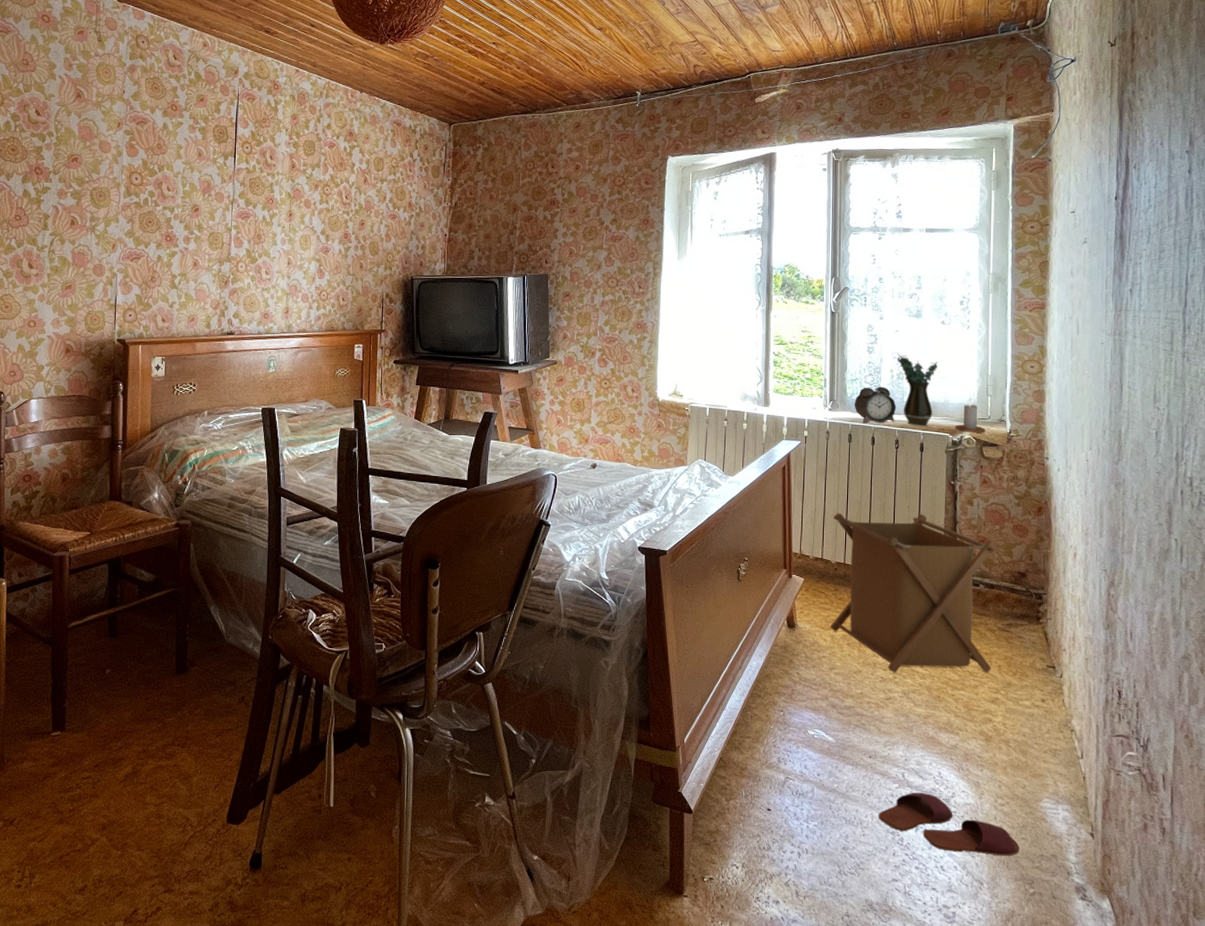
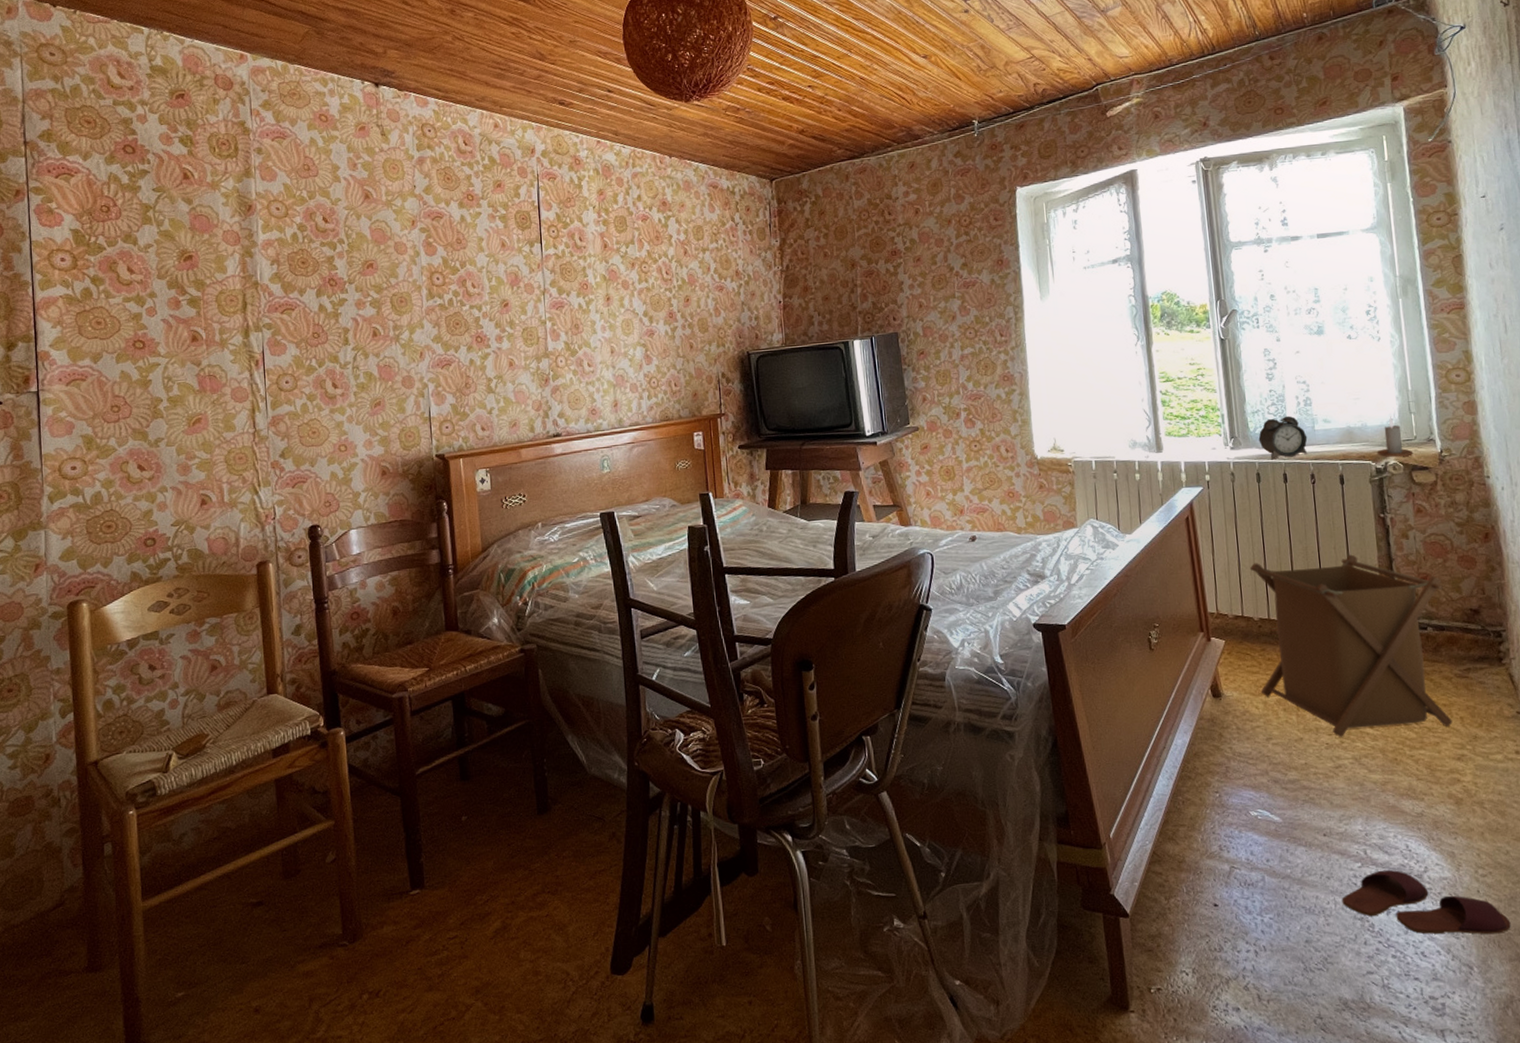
vase: present [897,353,937,425] -> none [1301,376,1350,456]

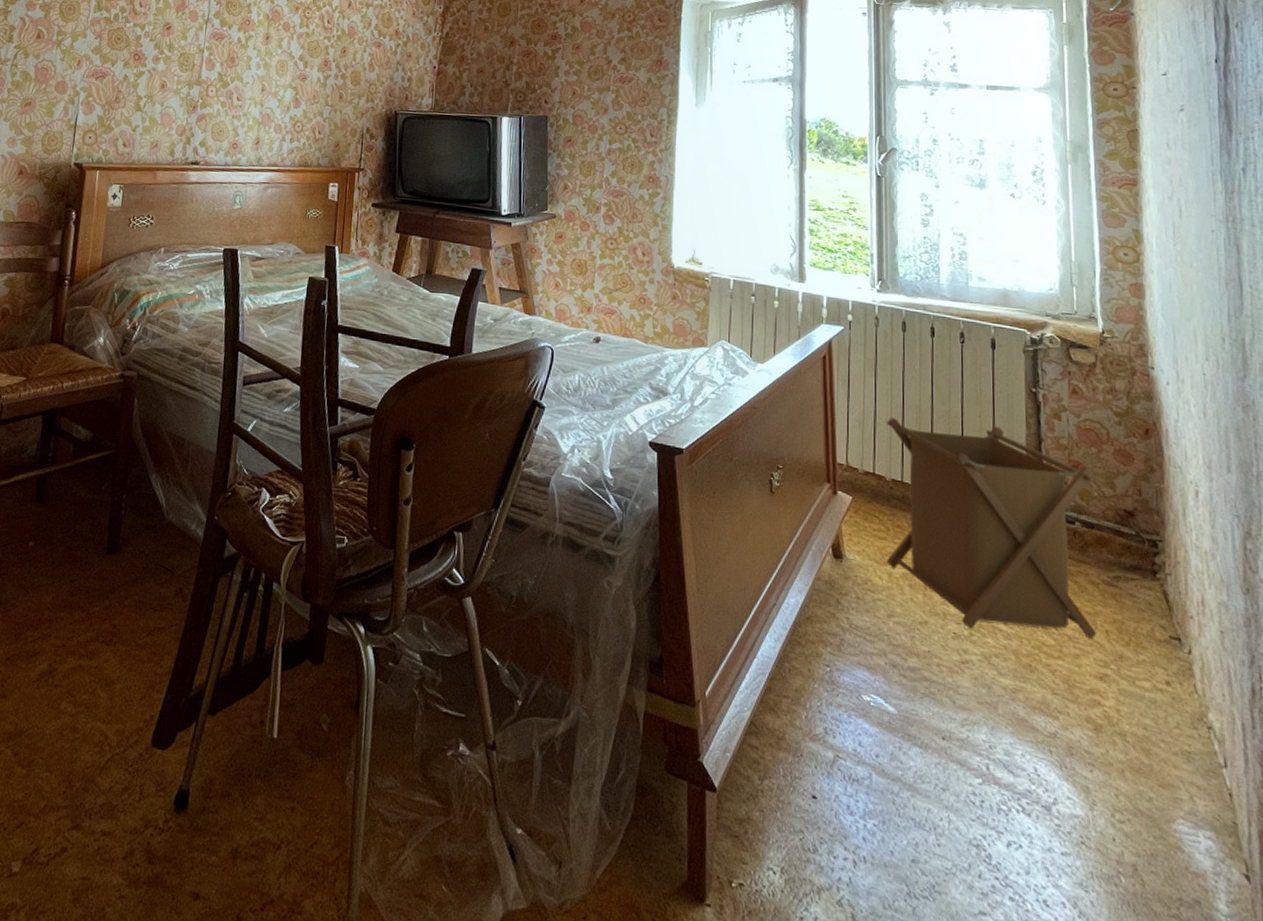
alarm clock: present [1258,415,1308,460] -> none [908,266,960,311]
slippers: present [1341,869,1511,935] -> none [957,792,1150,896]
candle: present [1377,415,1414,458] -> none [1033,284,1073,332]

